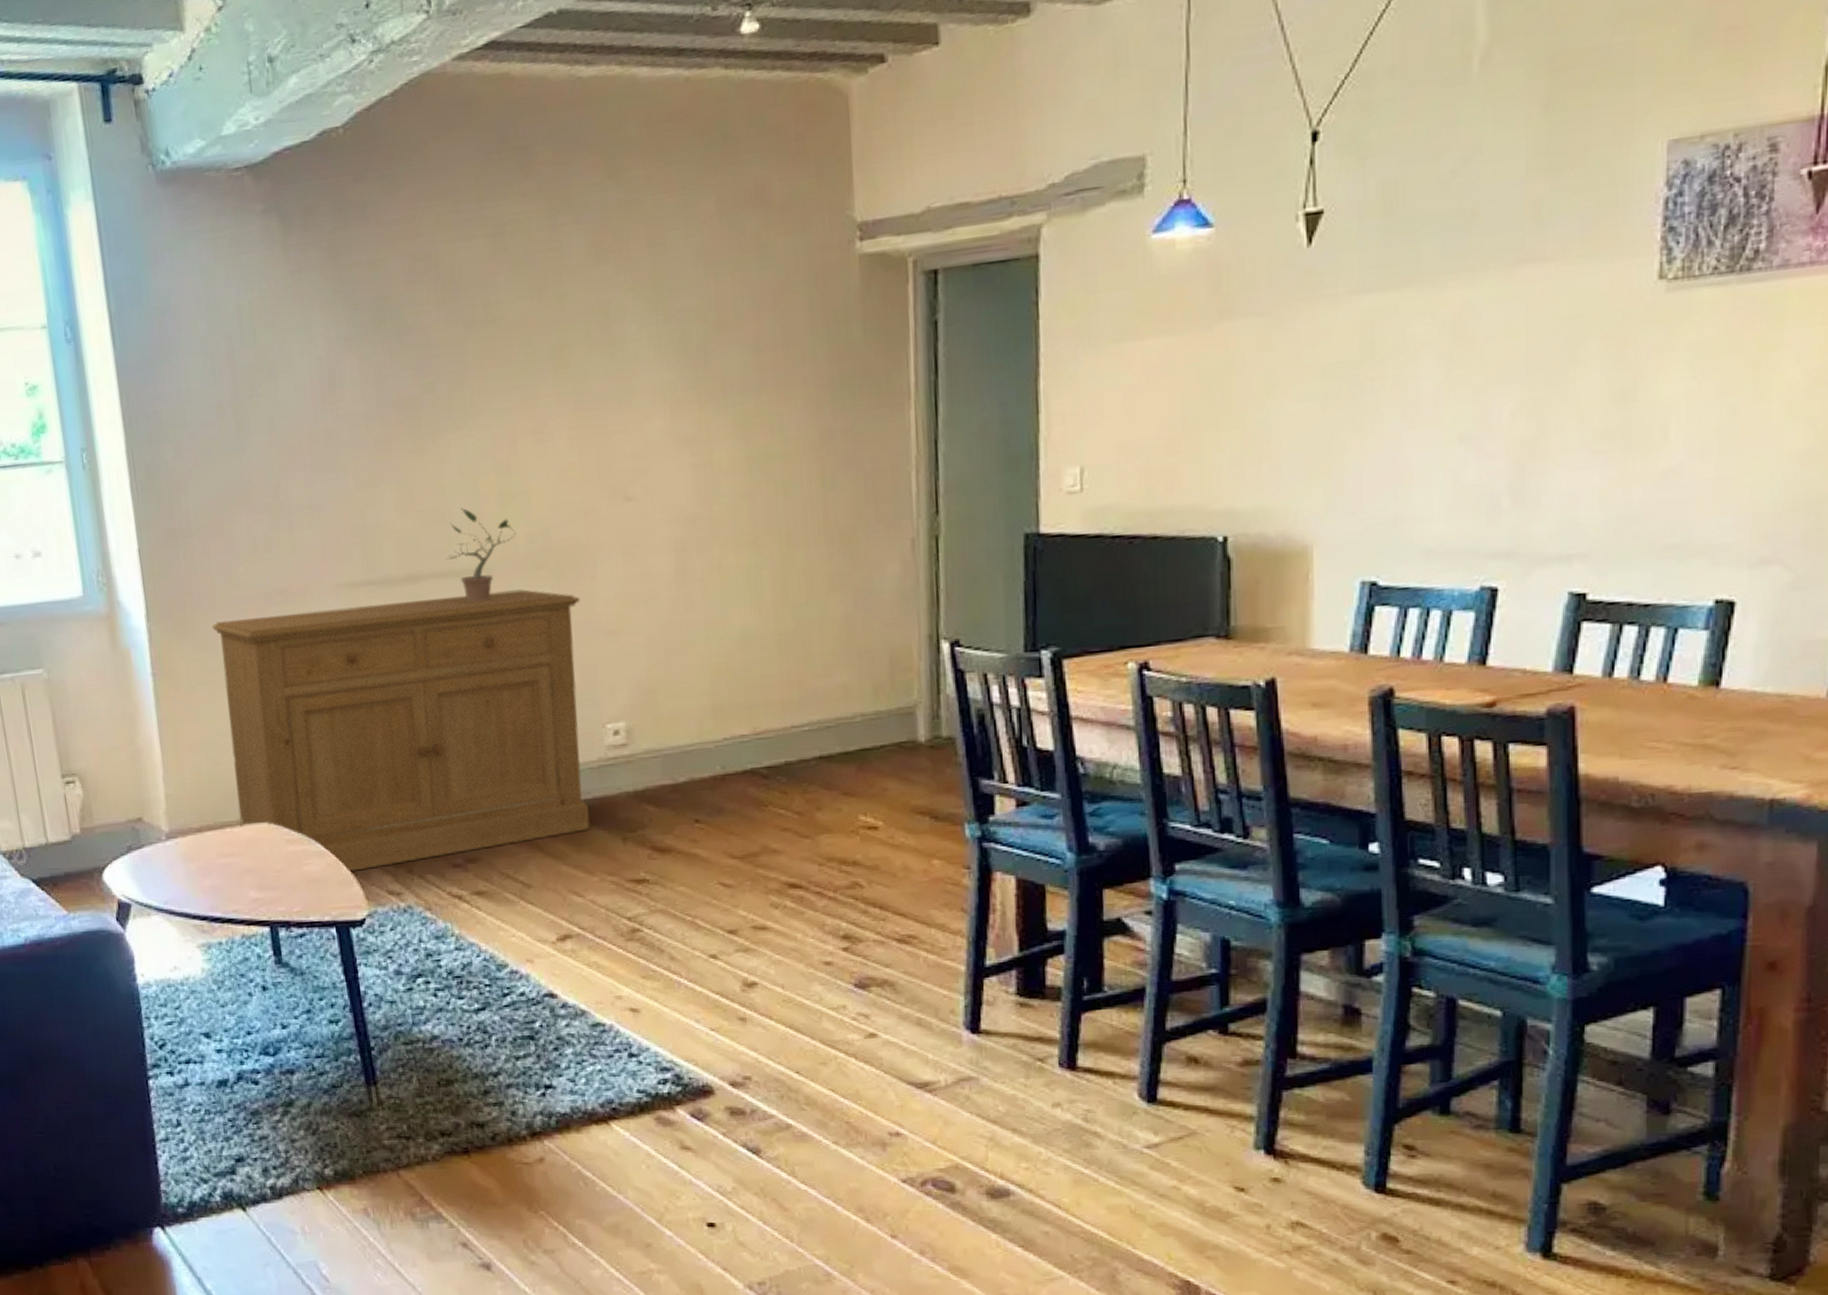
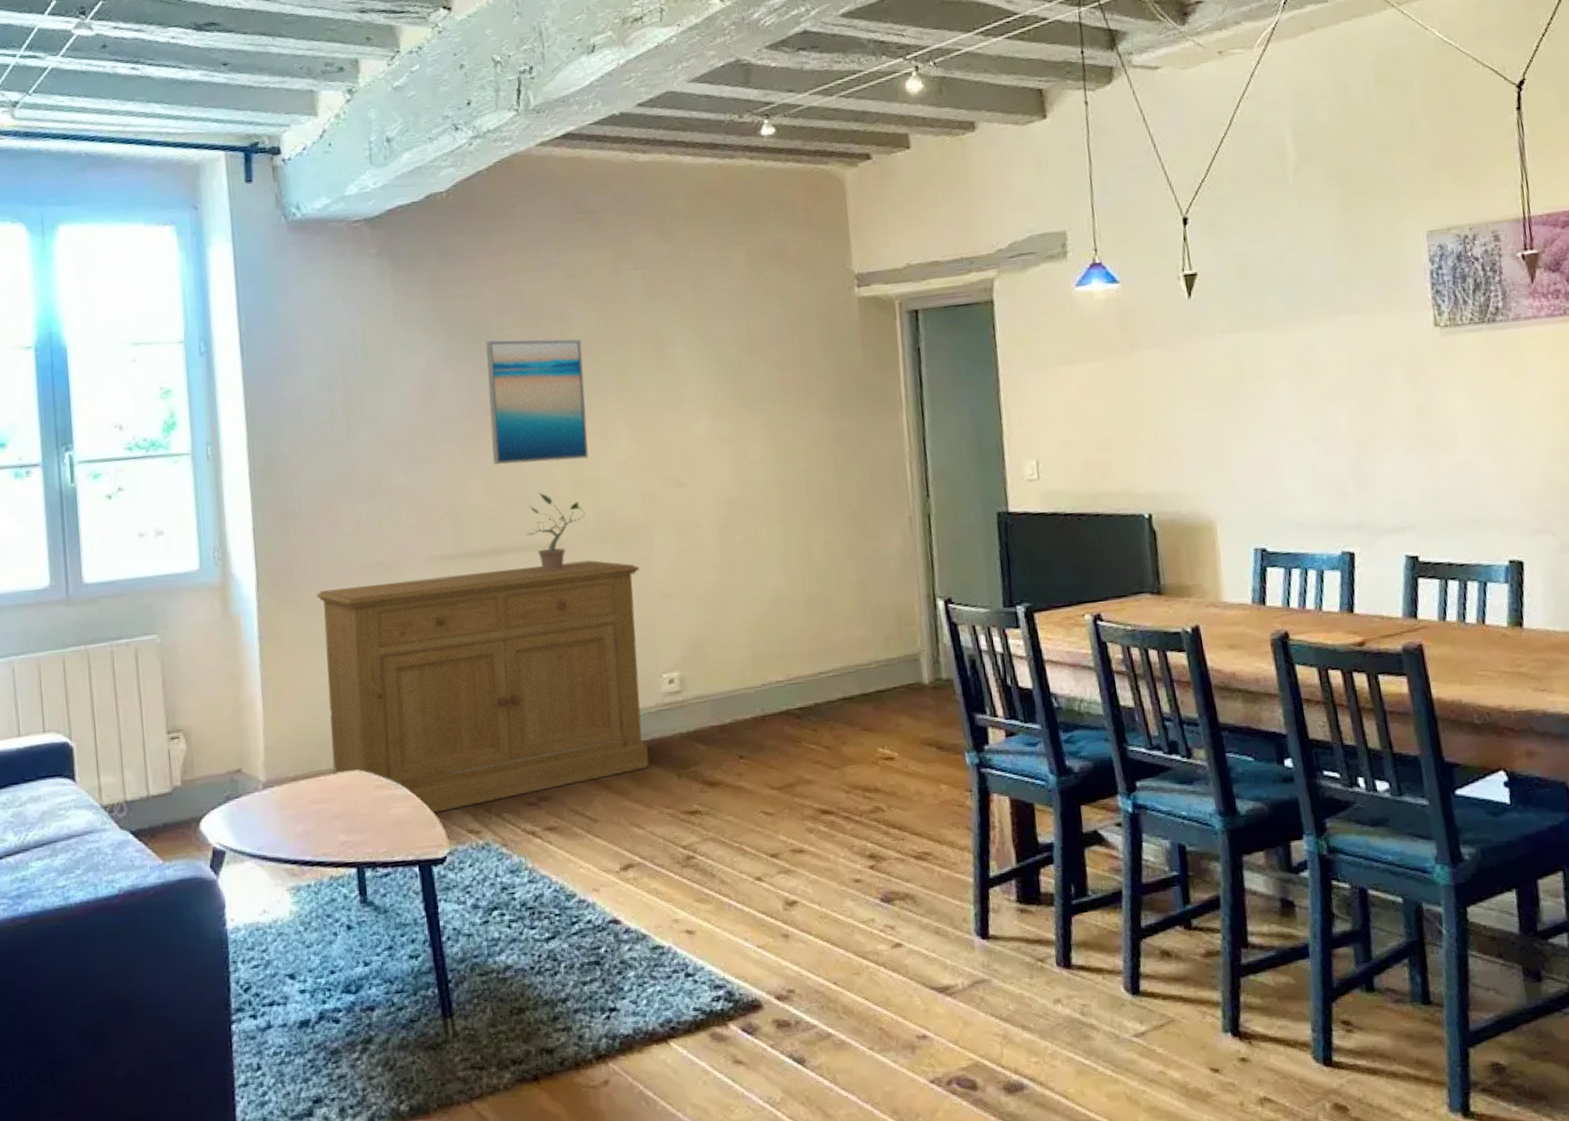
wall art: none [395,315,520,475] -> present [486,339,589,466]

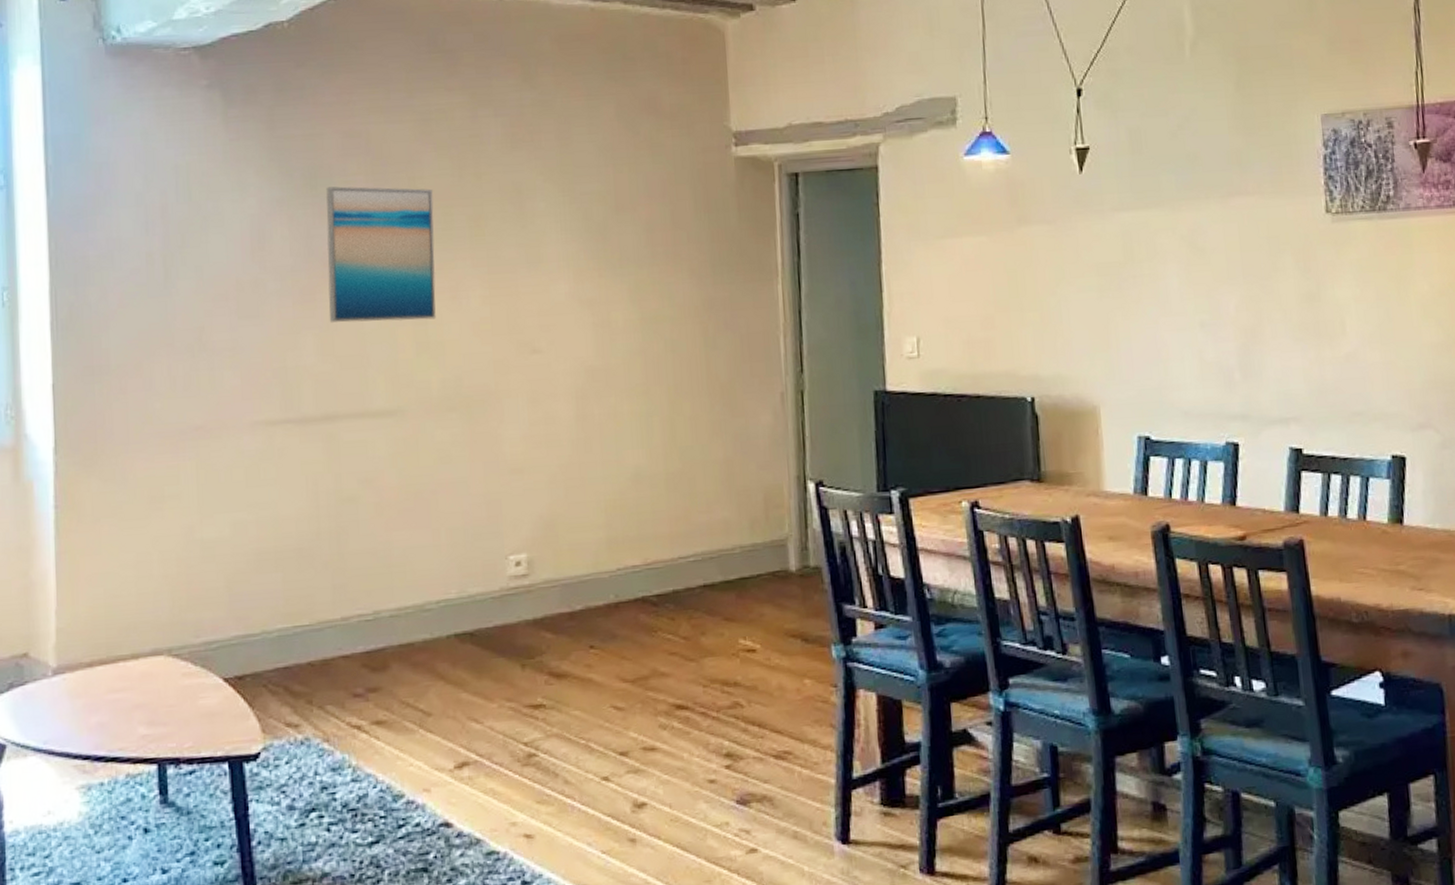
sideboard: present [316,560,650,813] -> none [122,430,491,704]
potted plant: present [525,492,585,572] -> none [362,354,430,442]

